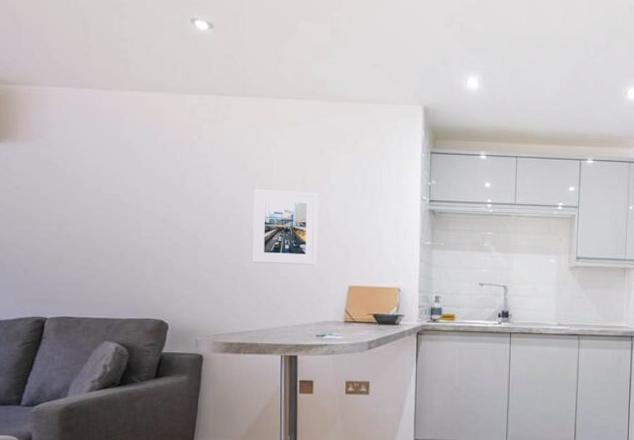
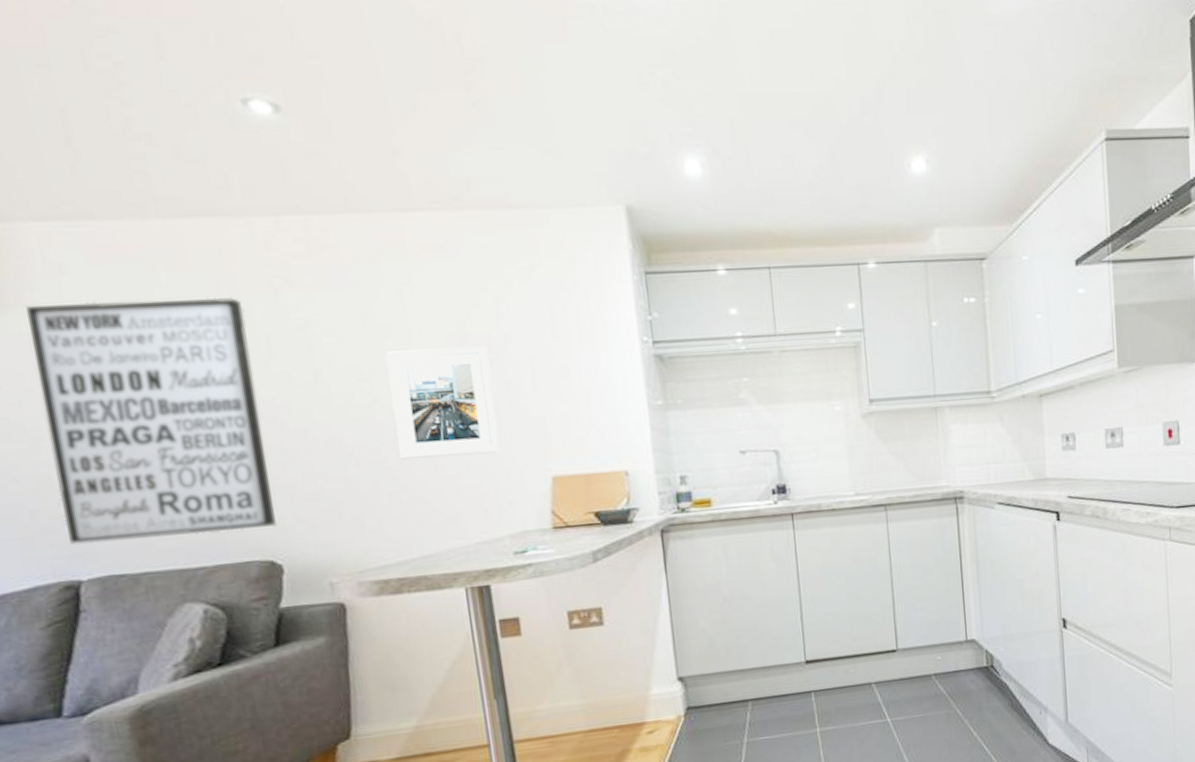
wall art: none [43,139,171,298] -> present [26,297,276,544]

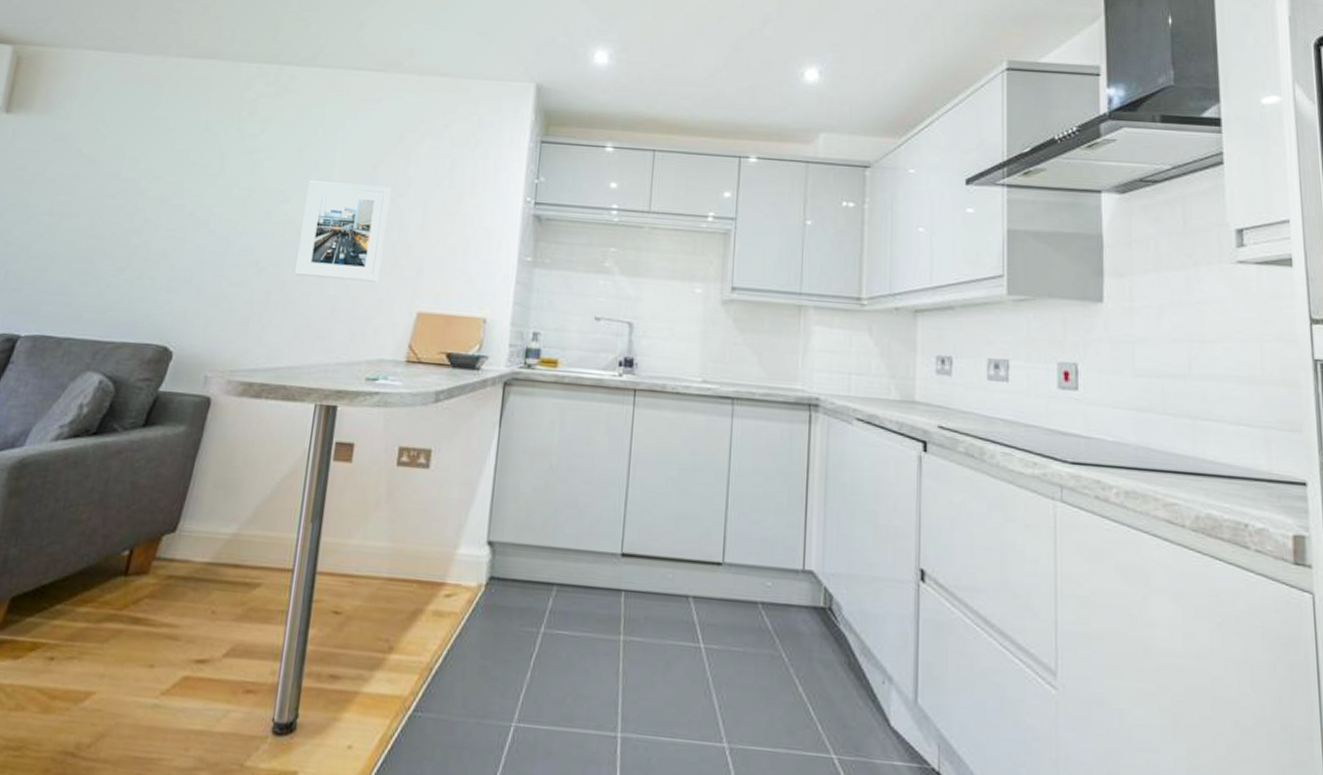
wall art: present [26,297,276,544] -> none [24,110,213,317]

